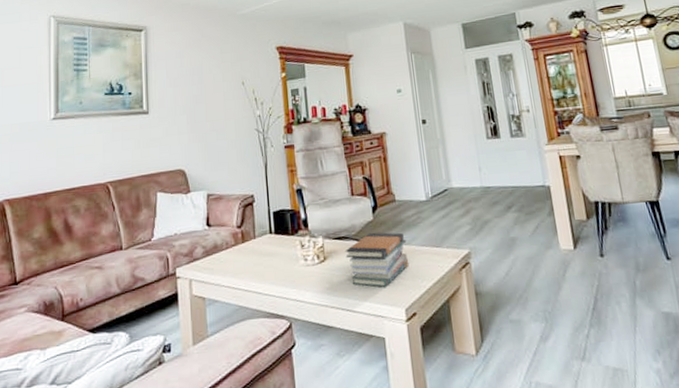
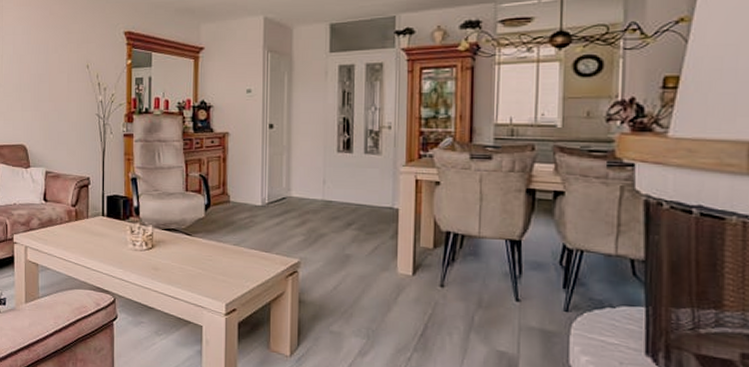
book stack: present [345,232,409,287] -> none [173,228,236,281]

